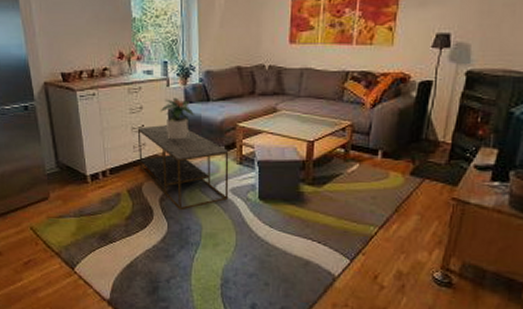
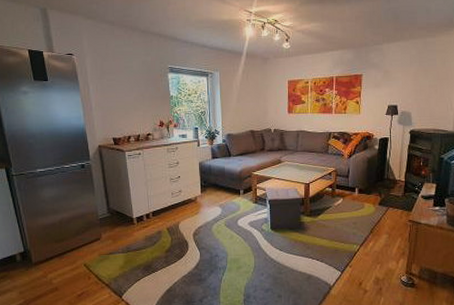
coffee table: present [137,125,229,211] -> none [174,176,248,242]
potted plant: present [161,97,194,140] -> none [193,154,219,187]

